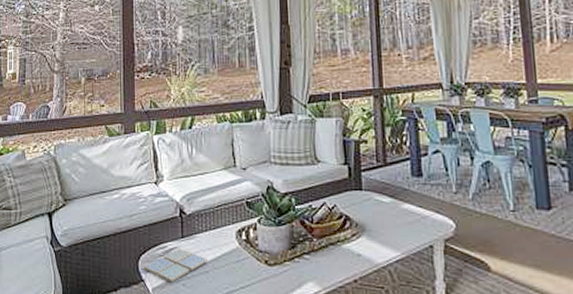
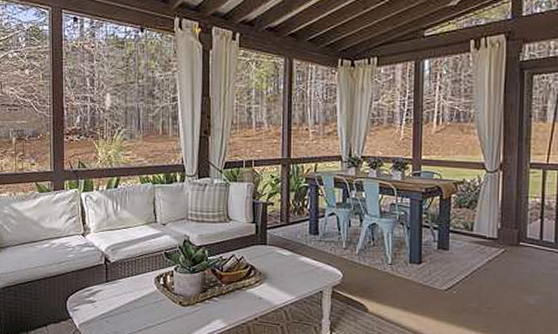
drink coaster: present [144,247,207,283] -> none [72,290,129,320]

